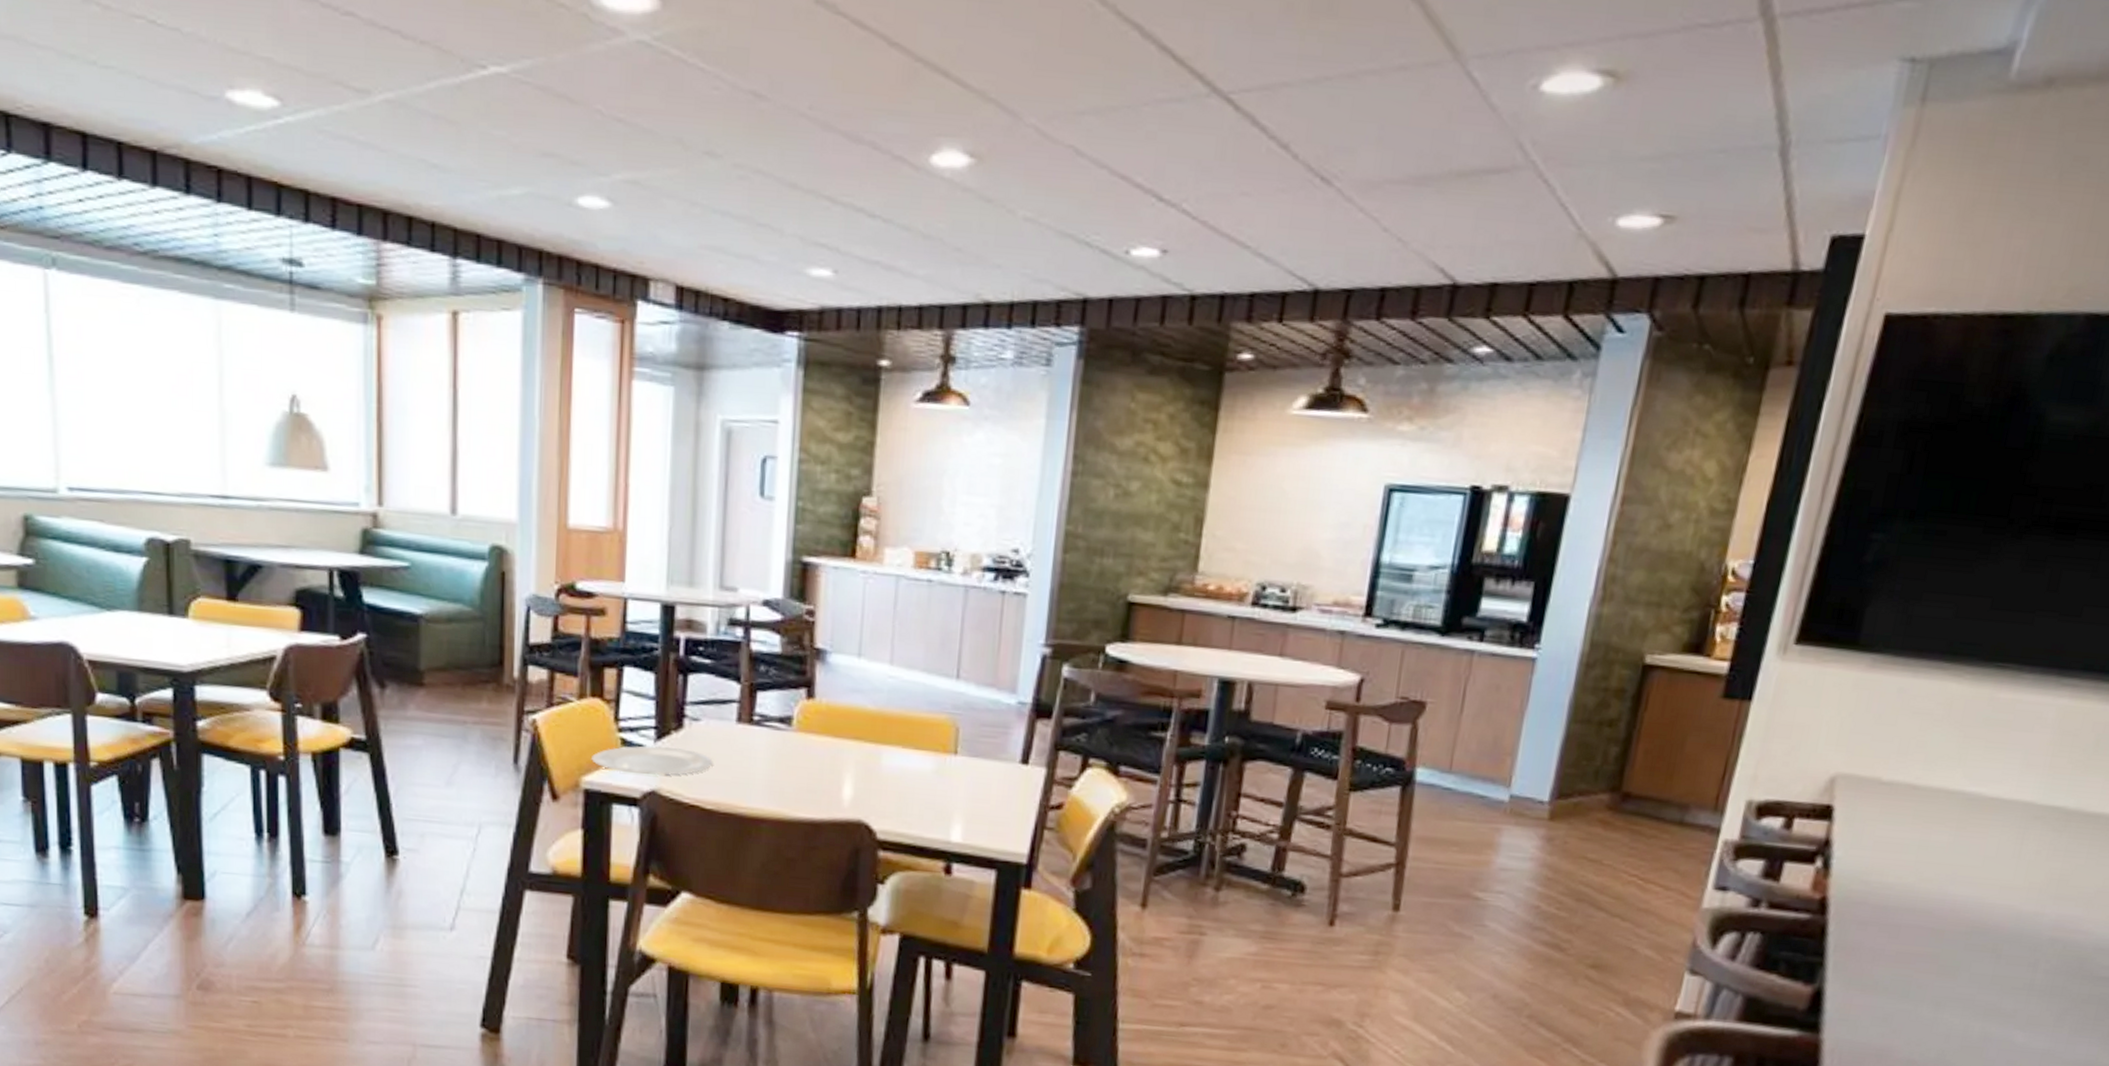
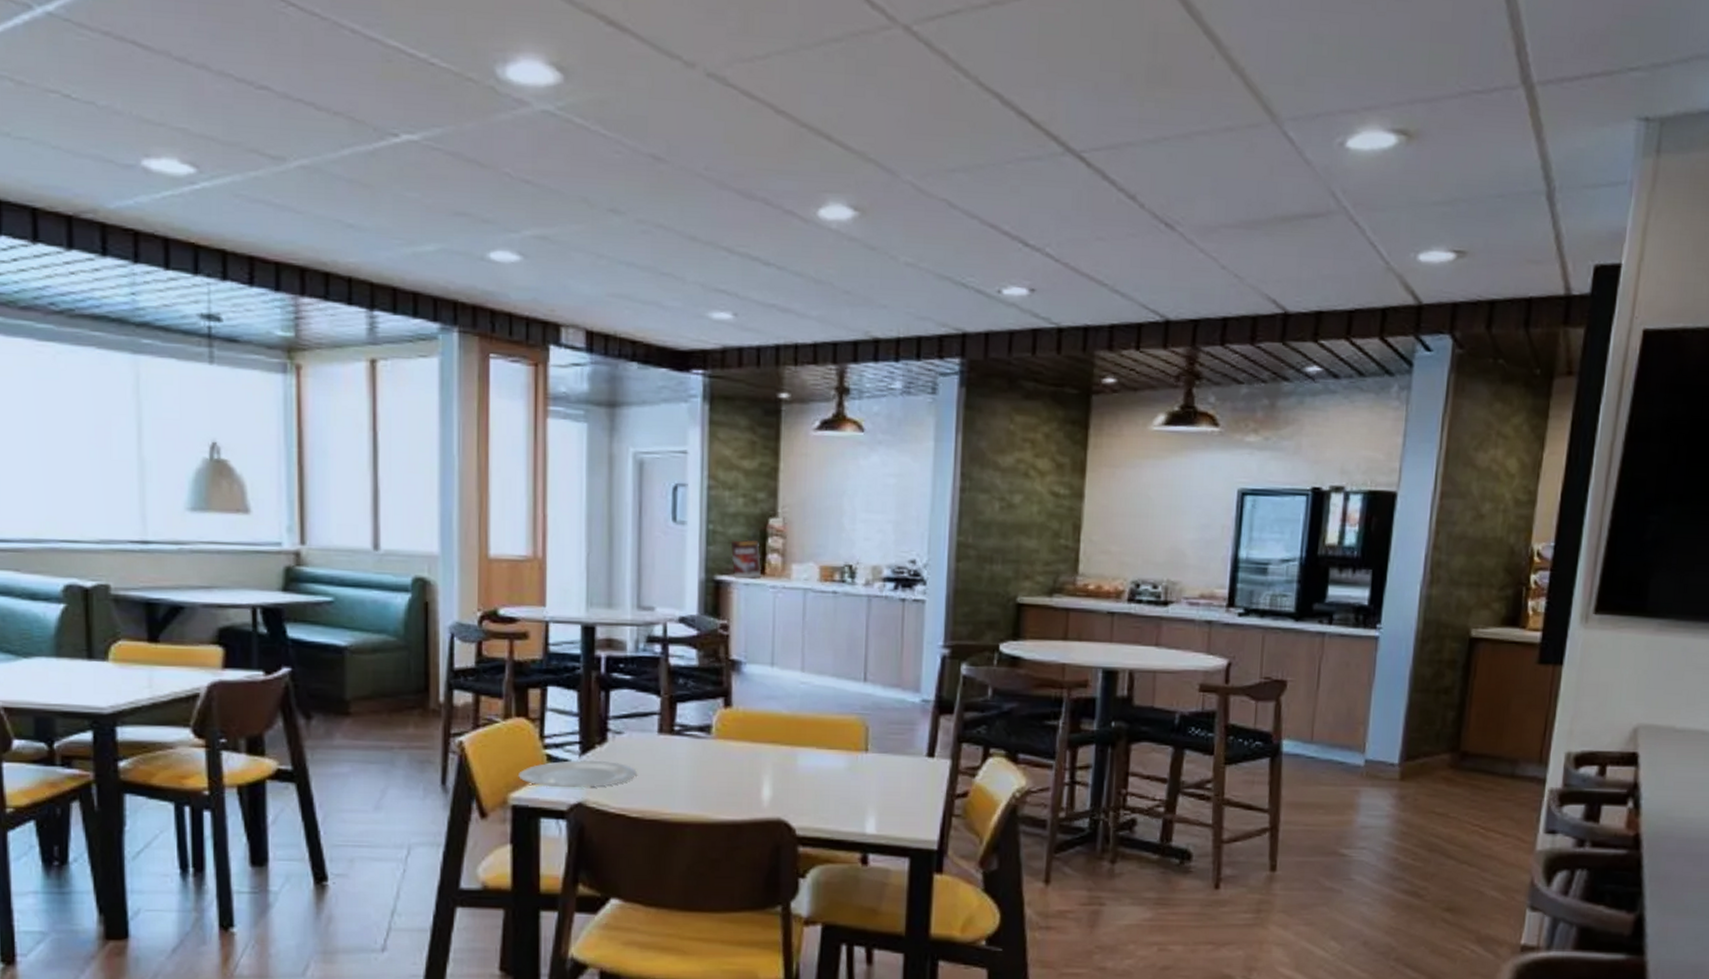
cereal box: none [820,519,852,562] -> present [730,539,761,579]

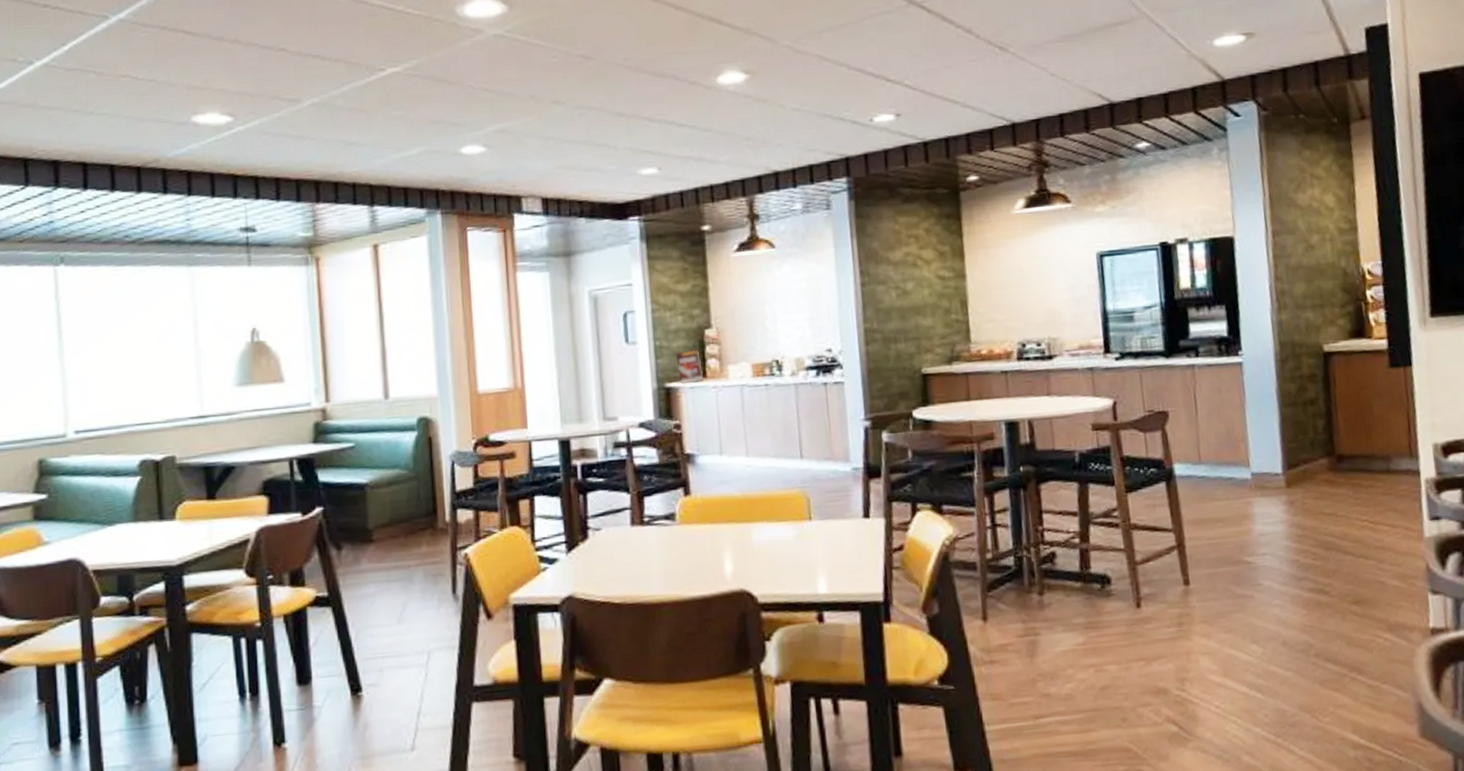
plate: present [518,760,637,788] -> none [516,556,616,585]

